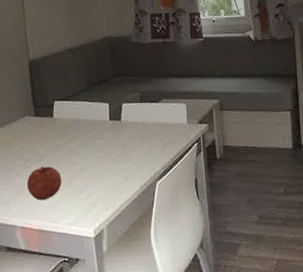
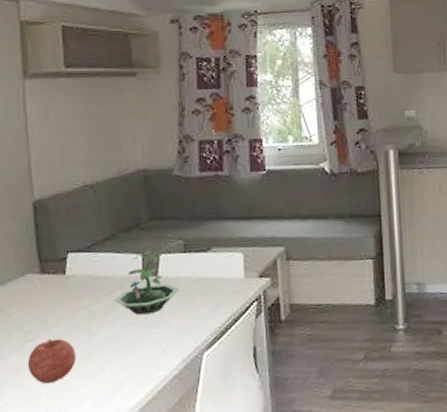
terrarium: none [89,100,138,151] -> present [114,250,180,315]

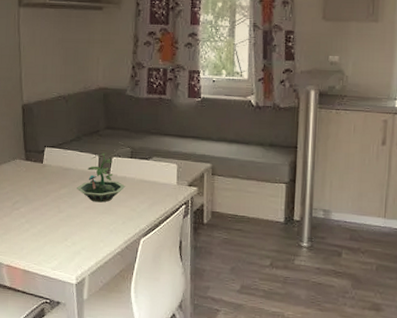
fruit: present [27,338,76,384] -> none [14,209,48,243]

